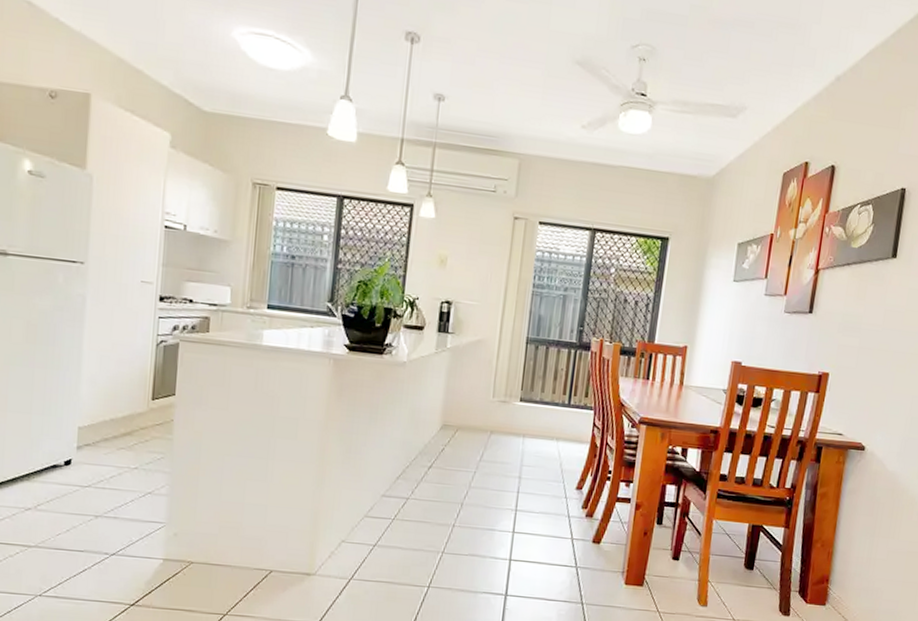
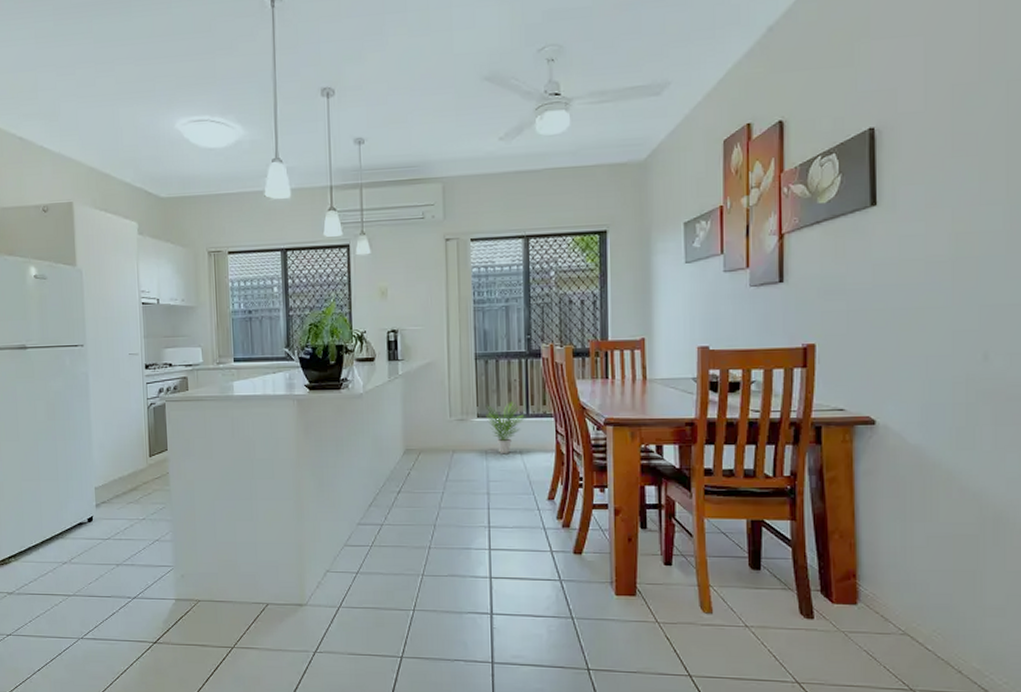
potted plant: none [528,389,568,441] -> present [485,400,527,454]

